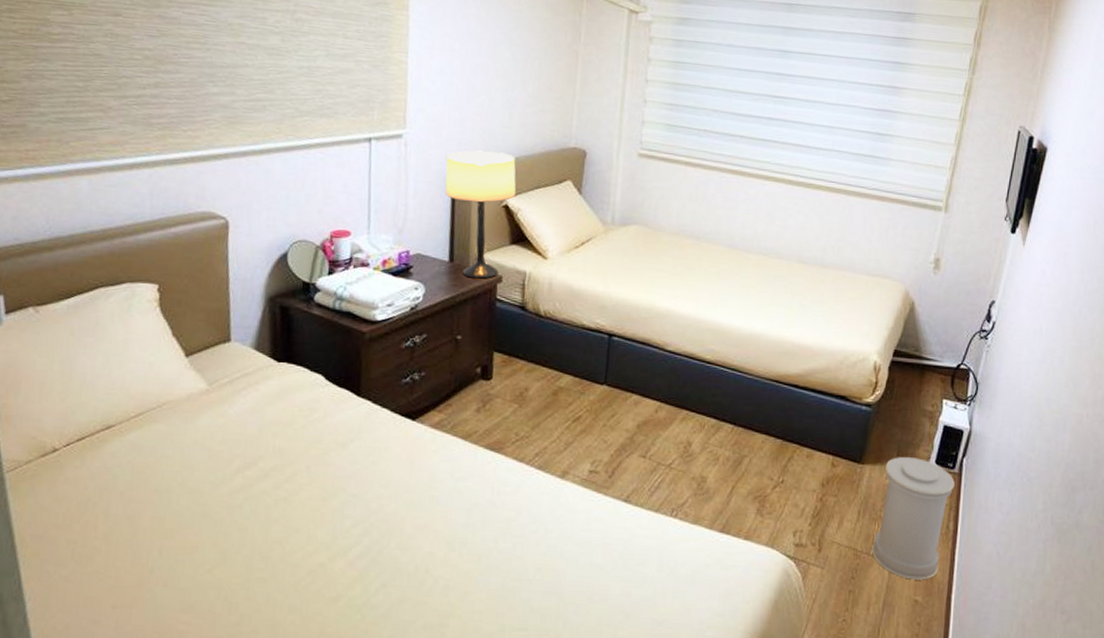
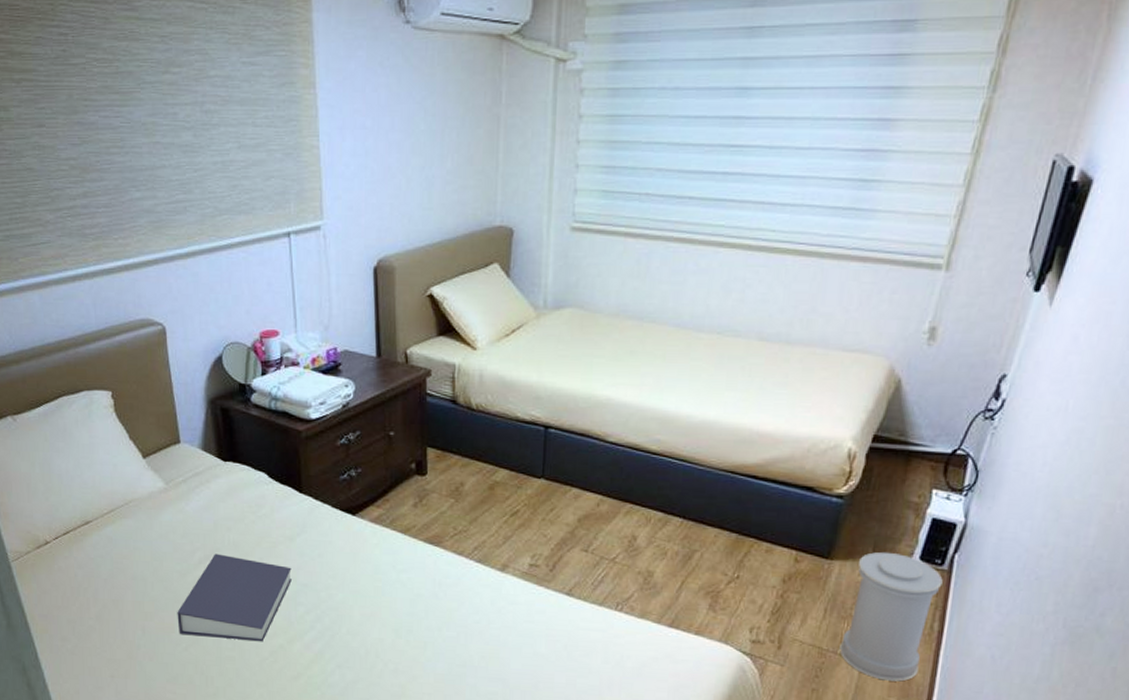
book: none [203,461,341,559] -> present [177,553,292,641]
table lamp: present [445,150,517,279] -> none [367,237,441,373]

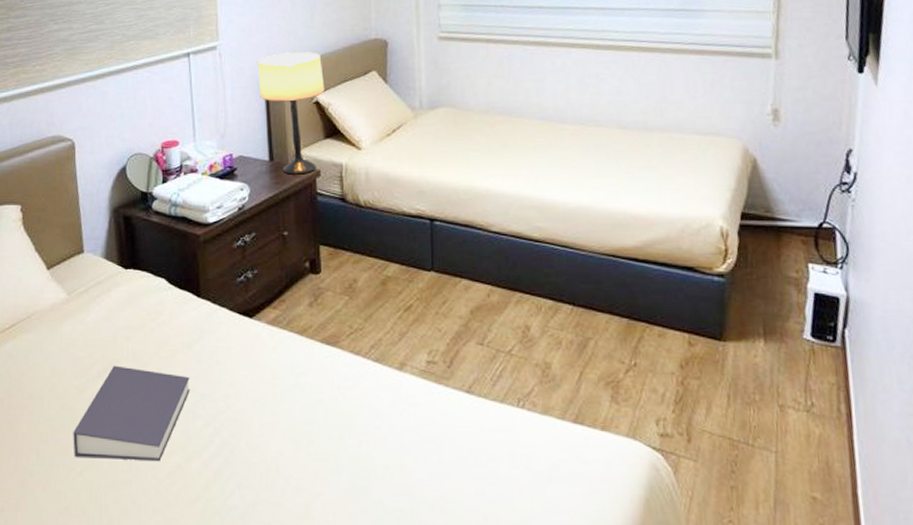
table lamp: none [367,237,441,373] -> present [258,52,325,175]
trash can: present [839,551,943,682] -> none [750,330,839,473]

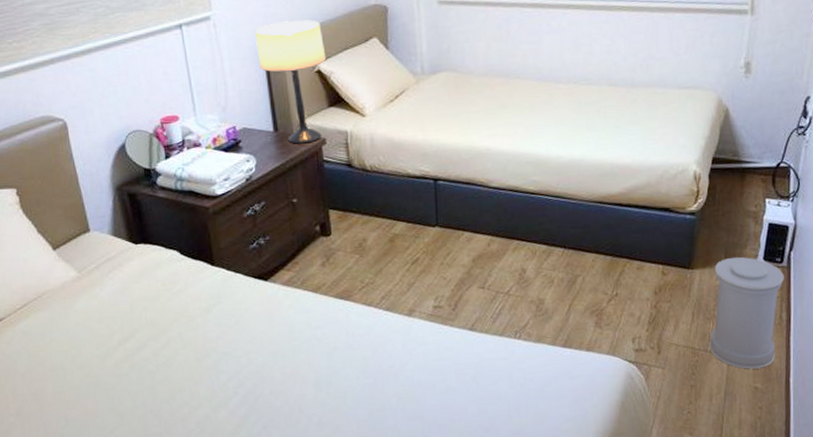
book: present [73,365,190,460] -> none [99,334,212,419]
trash can: none [750,330,839,473] -> present [709,256,784,369]

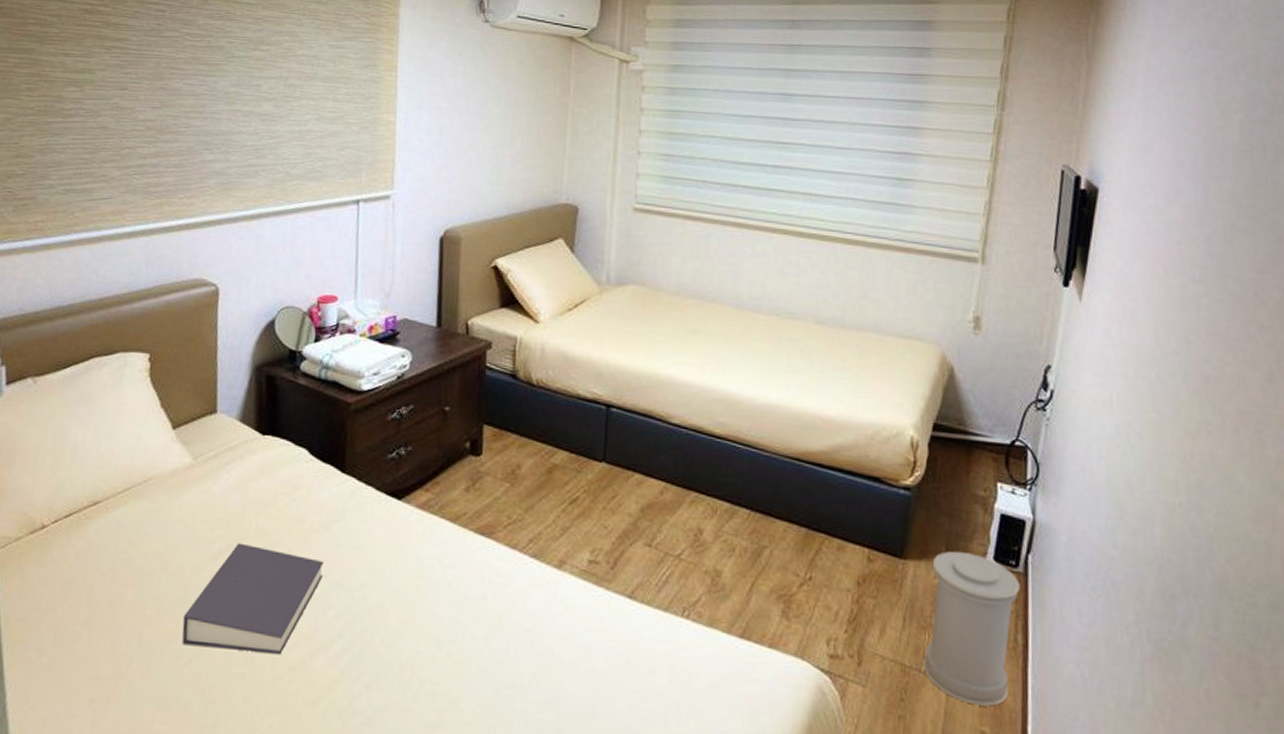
book: none [99,334,212,419] -> present [181,543,324,654]
table lamp: present [255,20,327,144] -> none [433,209,506,345]

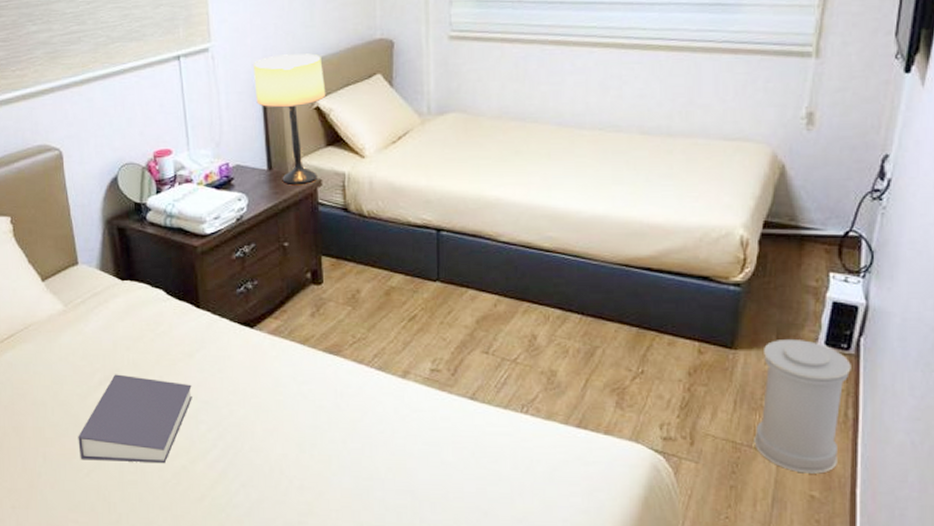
table lamp: none [433,209,506,345] -> present [254,53,326,184]

